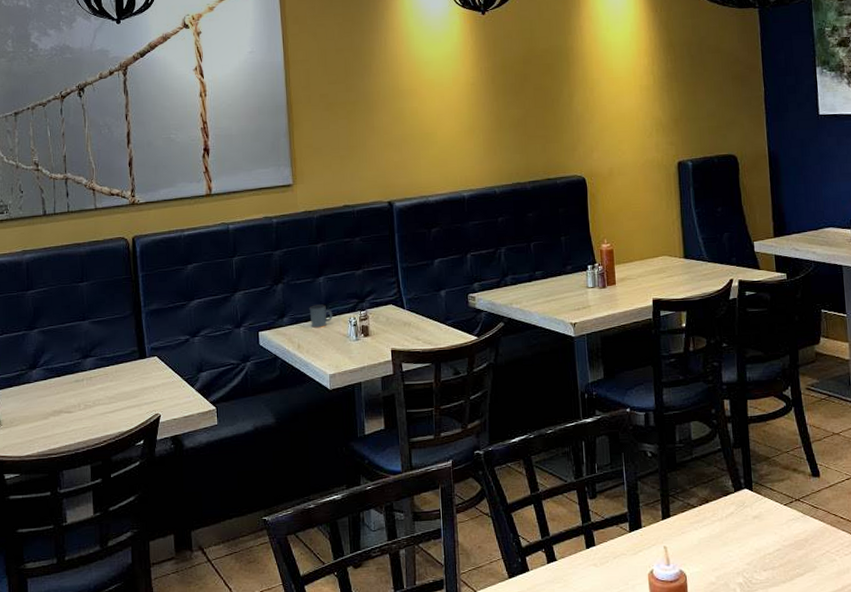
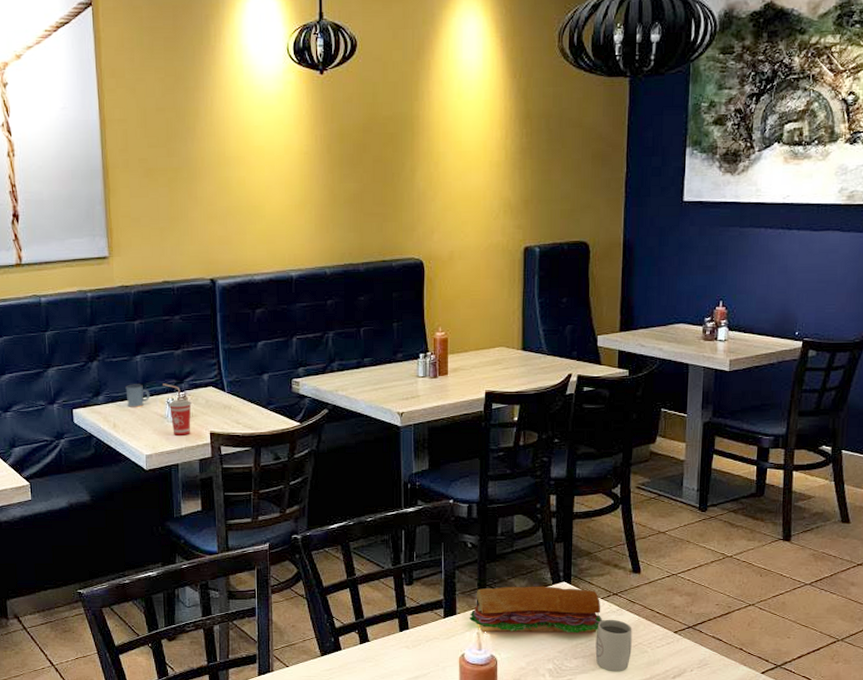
beverage cup: none [345,303,373,354] -> present [163,383,192,436]
submarine sandwich: none [654,494,790,545] -> present [469,586,604,634]
mug: none [782,526,821,584] -> present [595,619,632,672]

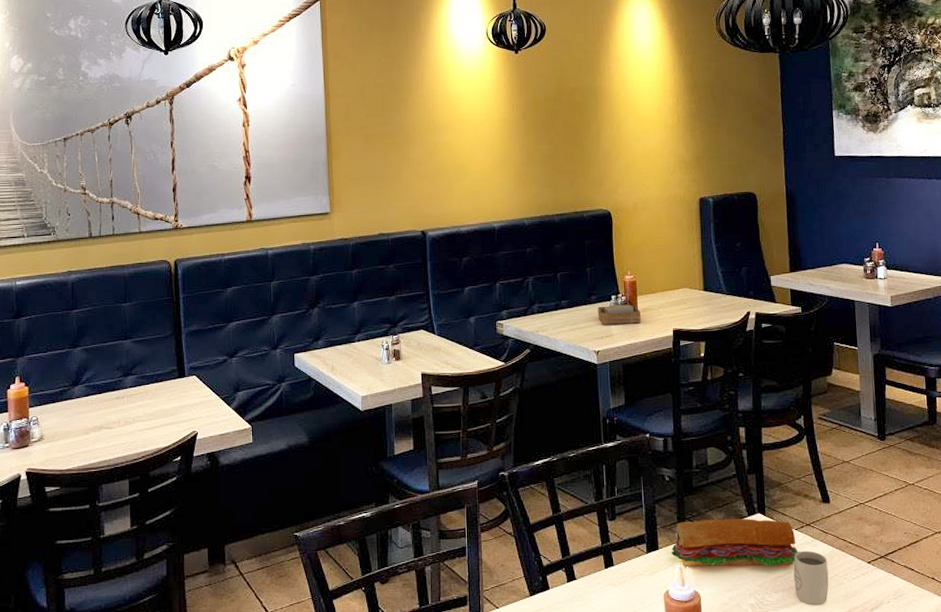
mug: present [125,384,150,408] -> none [343,328,366,352]
beverage cup: present [163,383,192,436] -> none [378,328,404,377]
napkin holder: none [404,363,452,386] -> present [598,304,642,326]

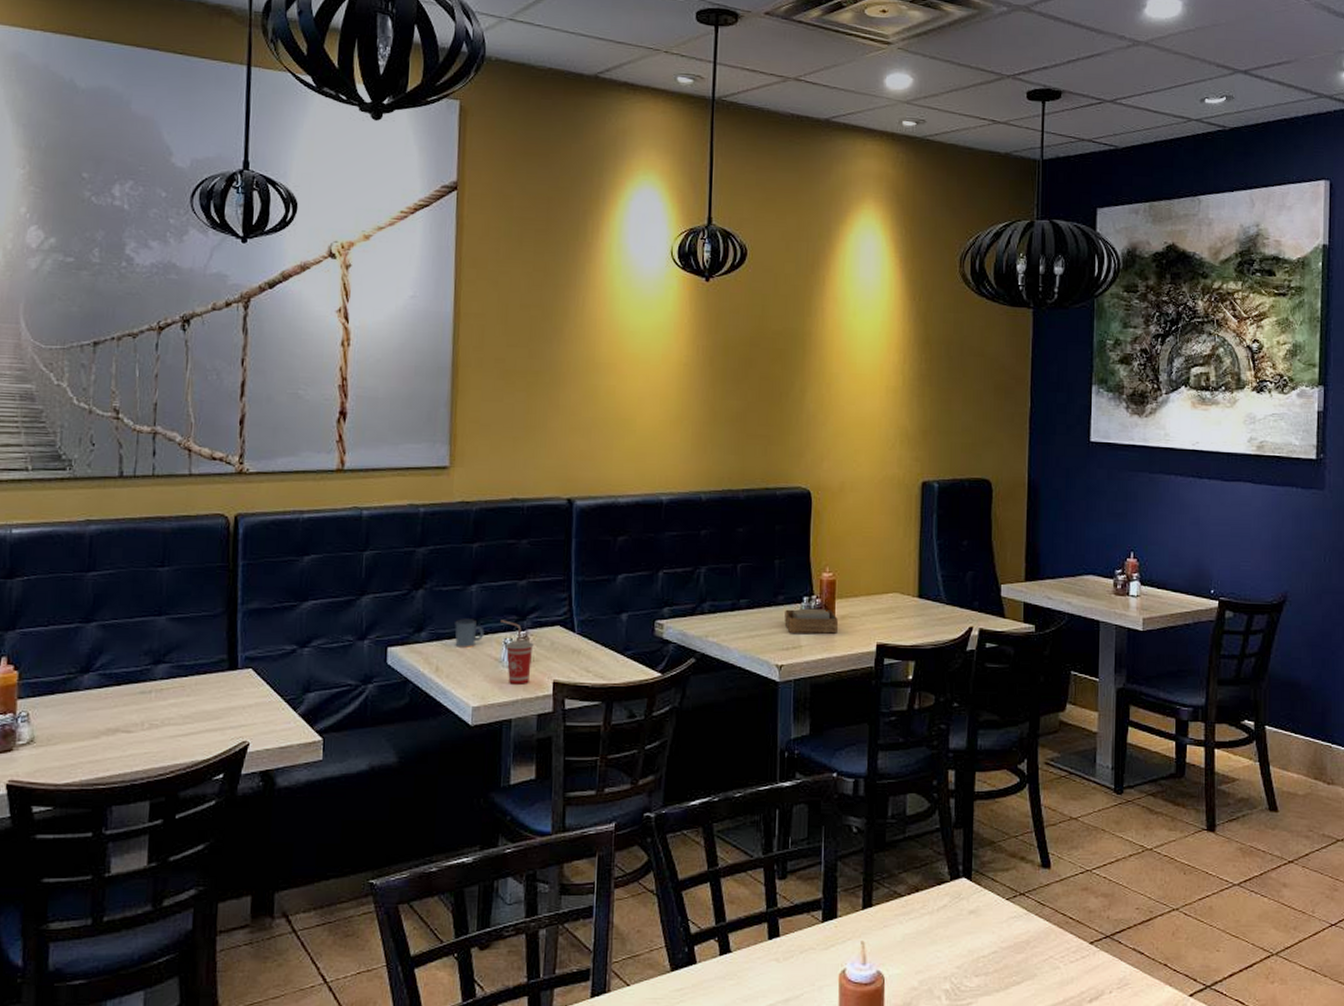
mug: none [343,328,366,352] -> present [454,619,484,649]
beverage cup: none [378,328,404,377] -> present [501,620,534,684]
submarine sandwich: present [671,518,800,567] -> none [852,882,1010,944]
mug: present [793,550,829,606] -> none [1000,925,1042,994]

